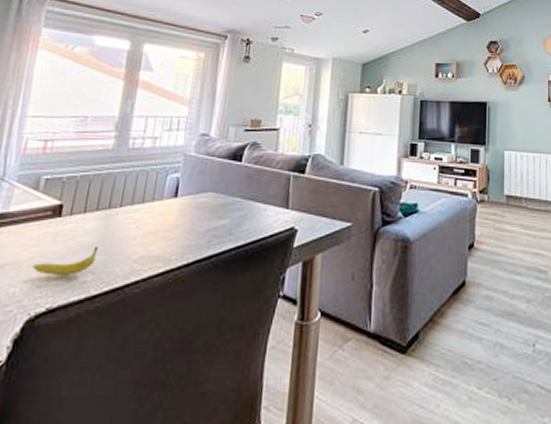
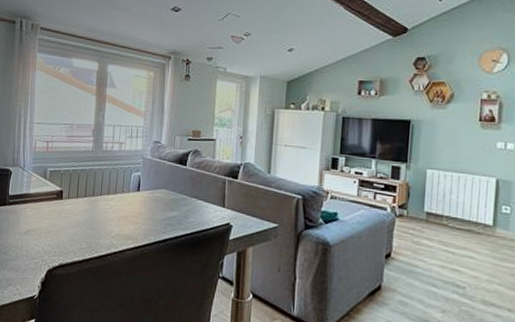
fruit: present [33,246,99,277] -> none [48,223,88,243]

